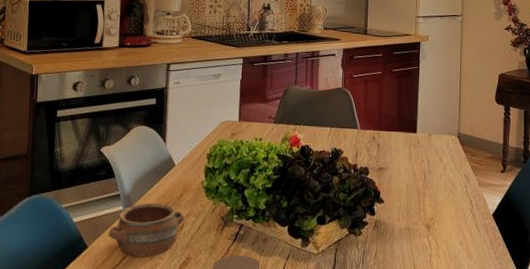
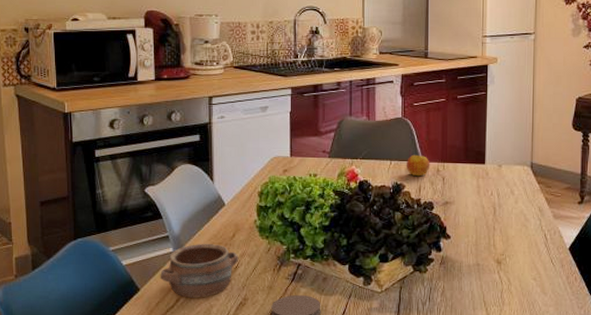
apple: none [344,120,367,143] -> present [406,152,430,177]

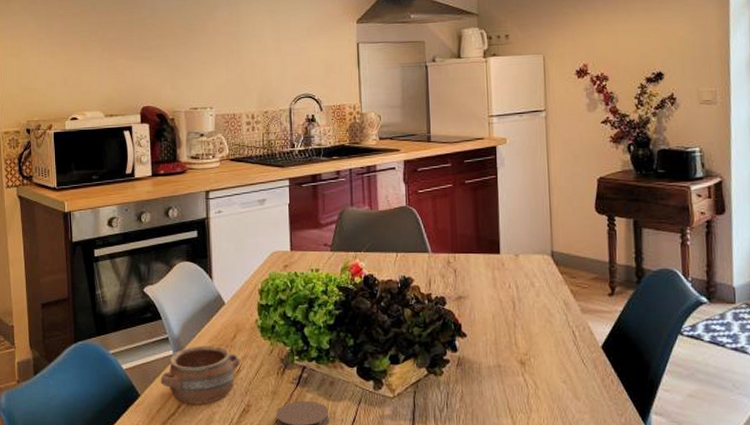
apple: present [406,152,430,177] -> none [413,243,440,269]

